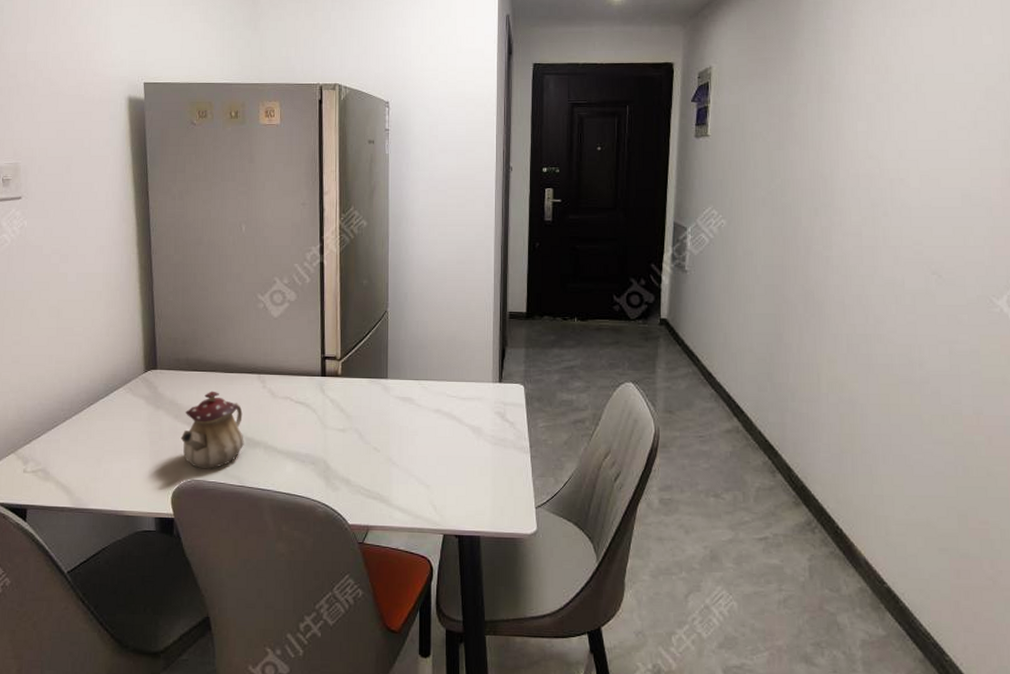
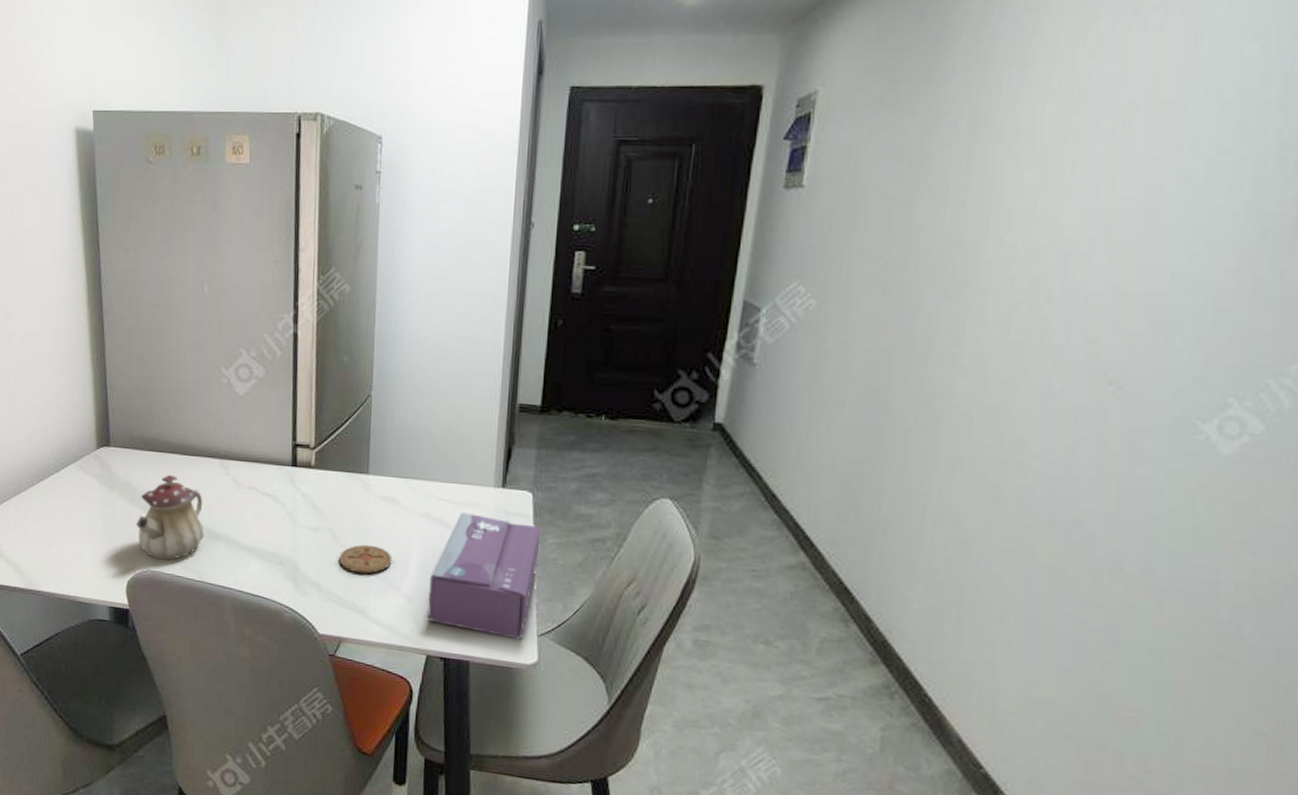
coaster: none [365,440,411,467] -> present [339,544,393,574]
tissue box: none [443,406,533,513] -> present [427,513,541,640]

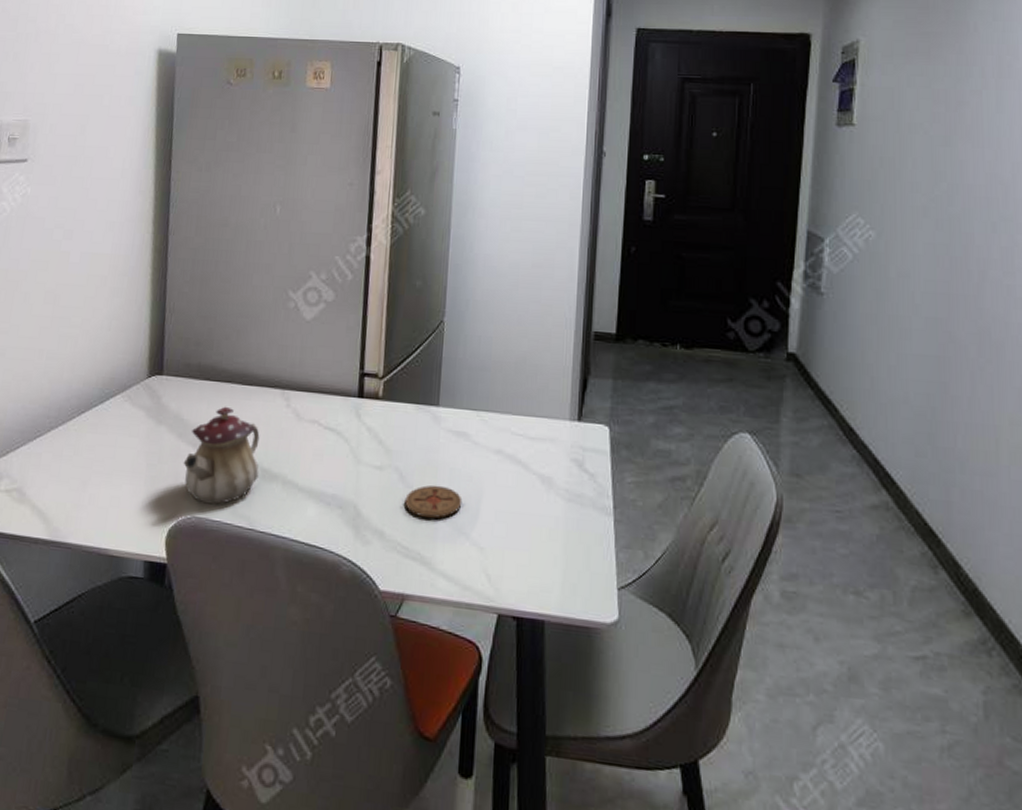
tissue box: present [427,513,541,640] -> none [499,449,619,594]

